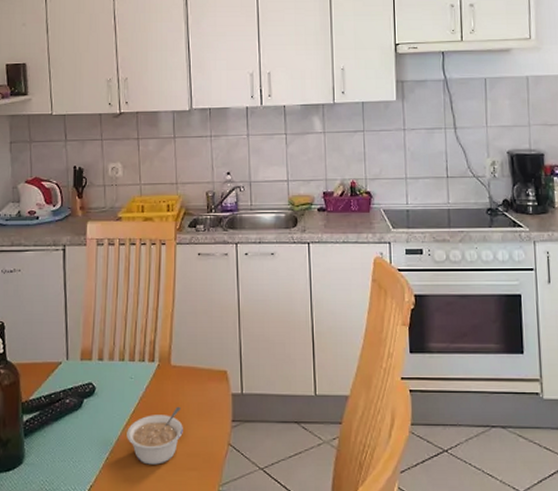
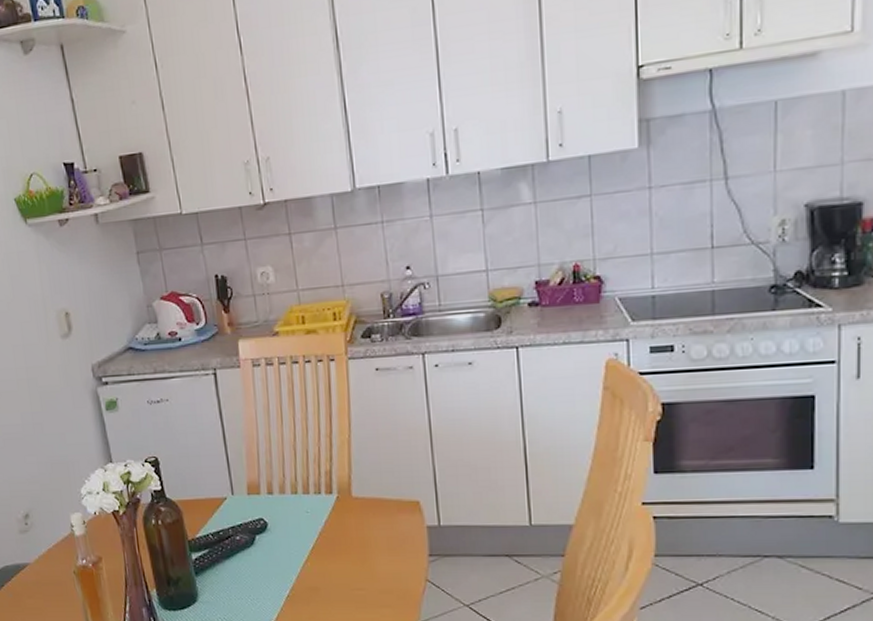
legume: present [127,406,183,465] -> none [307,541,372,602]

